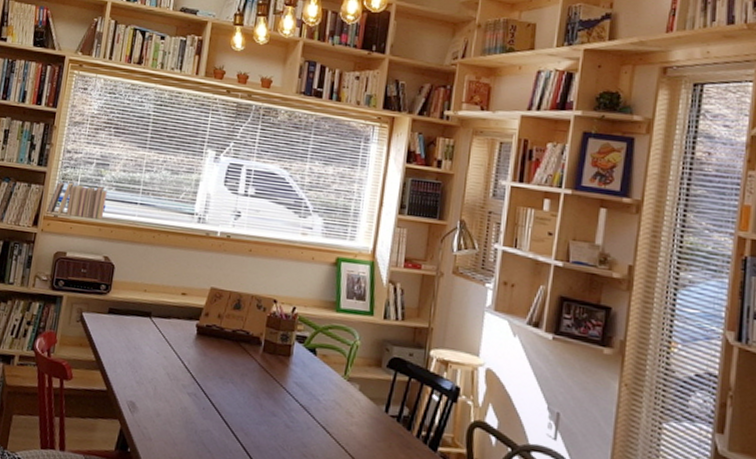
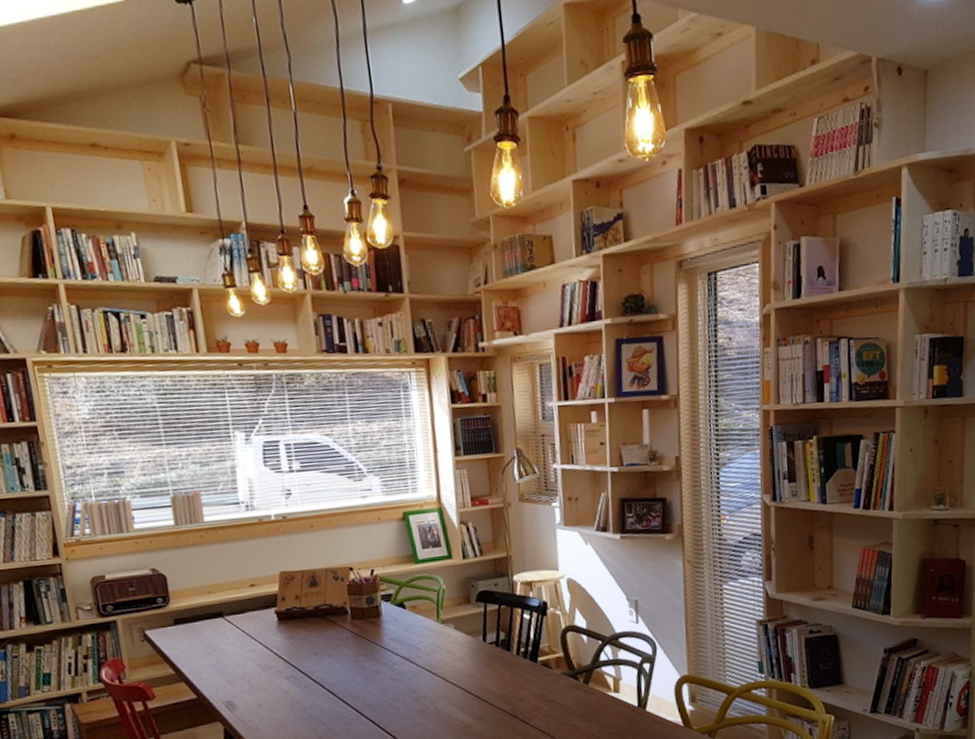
books: none [134,190,166,227] -> present [169,489,205,528]

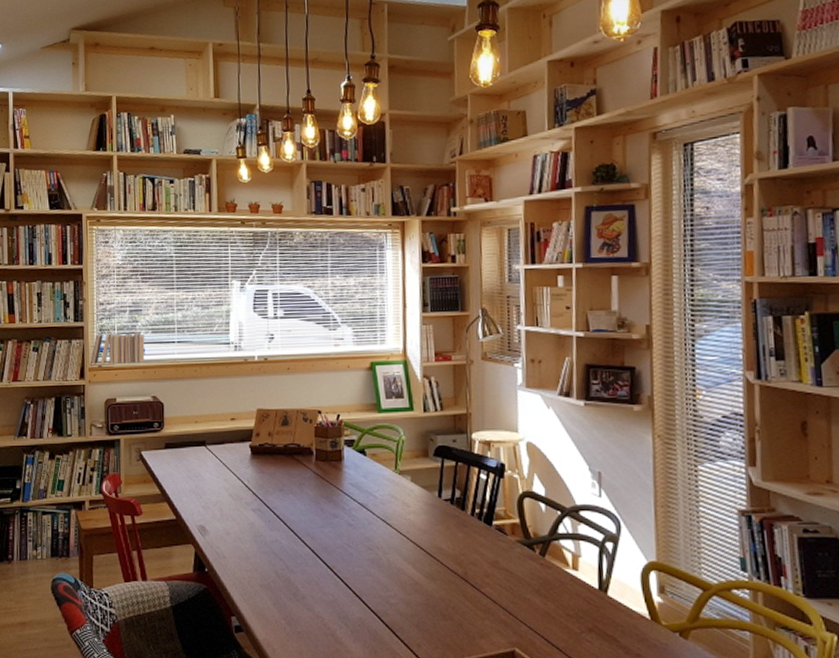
books: present [169,489,205,528] -> none [174,328,201,361]

